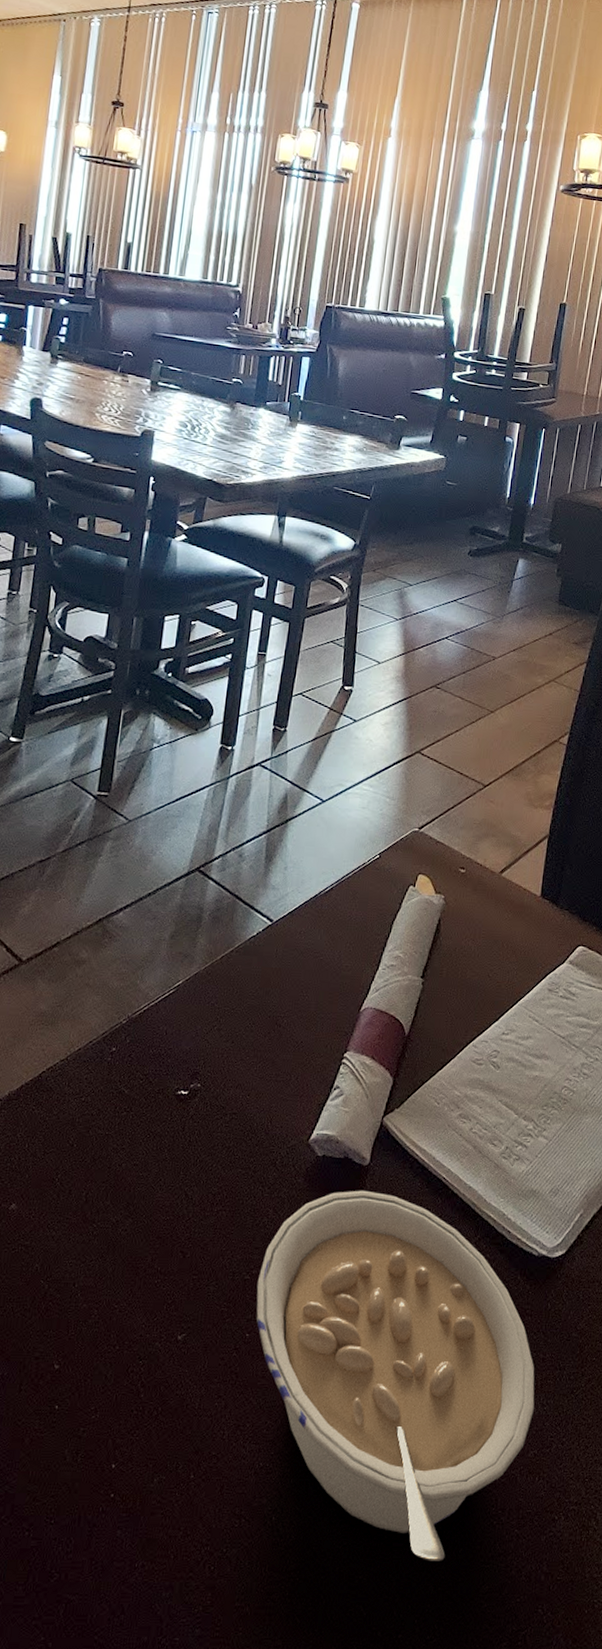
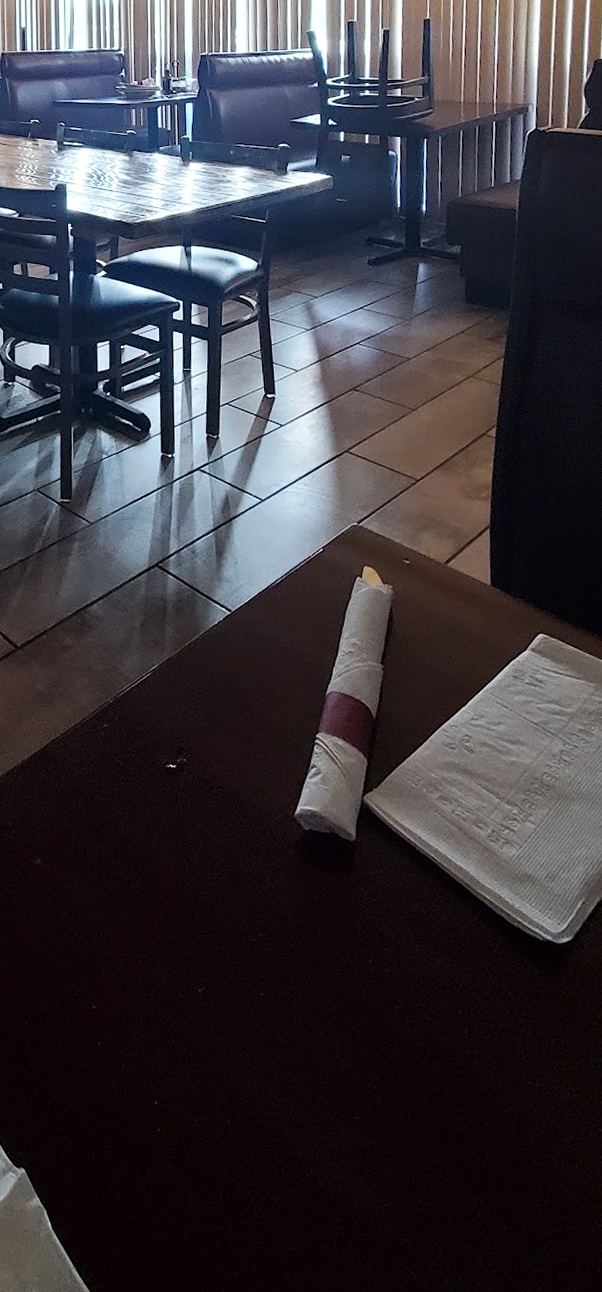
legume: present [256,1190,535,1561] -> none [264,864,563,1237]

